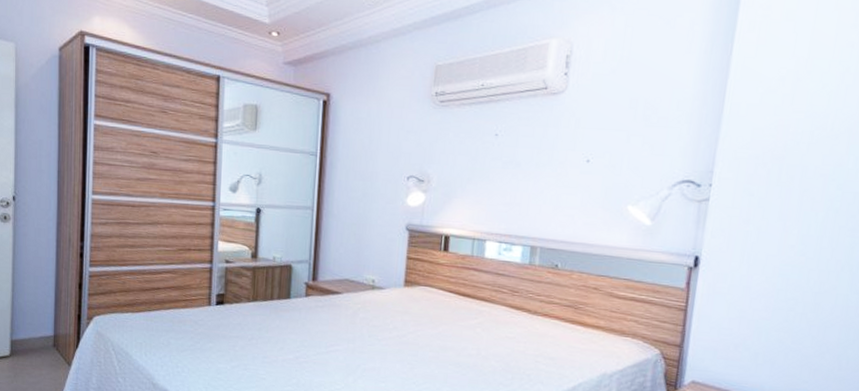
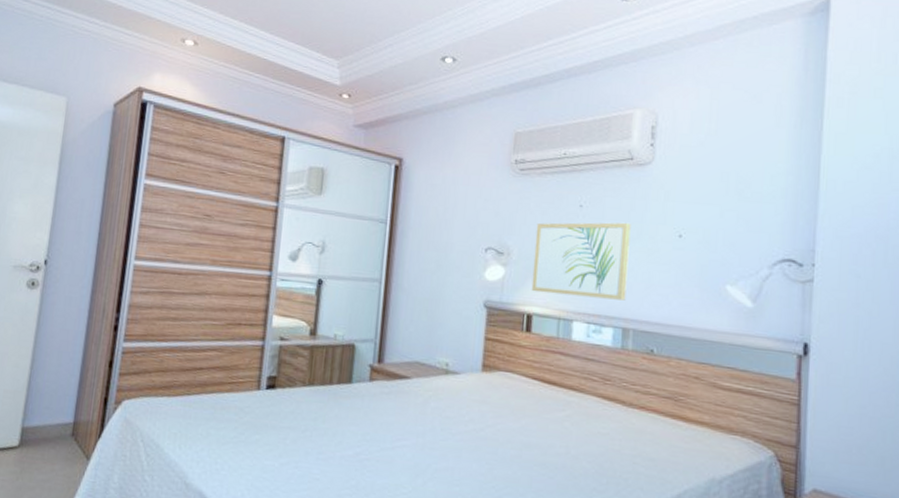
wall art: none [449,149,543,222] -> present [531,222,631,301]

